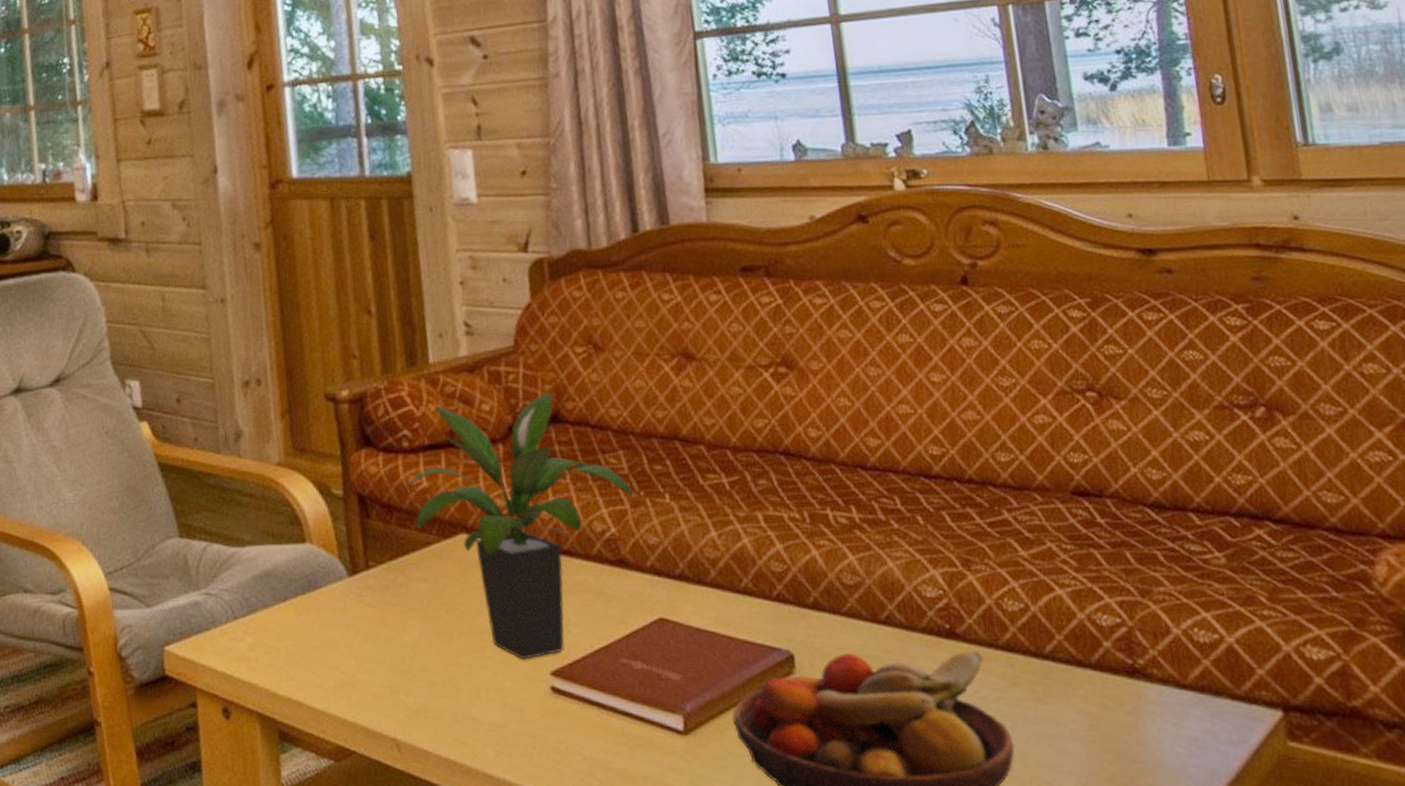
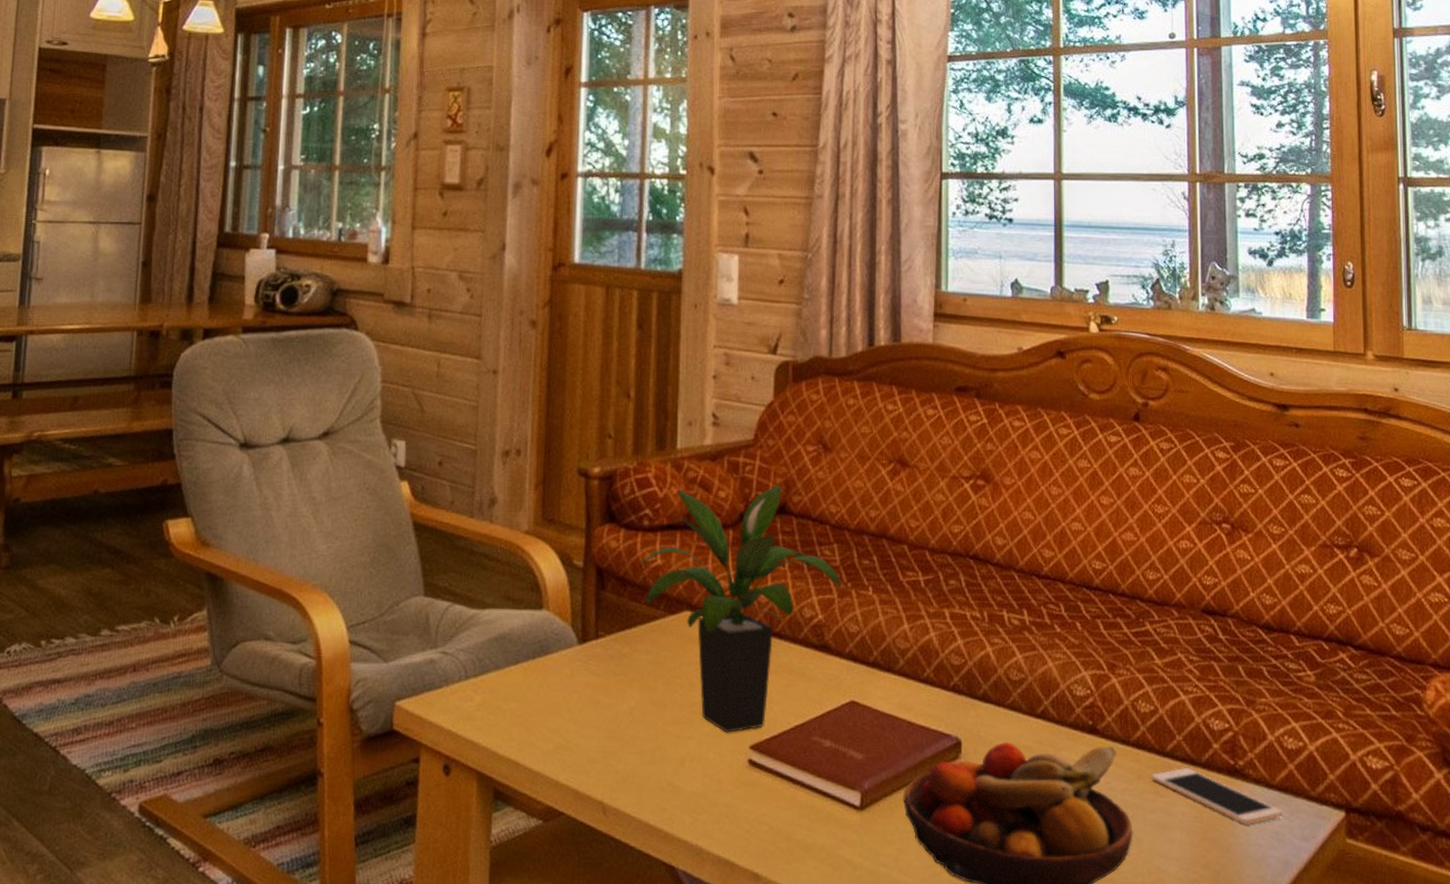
cell phone: none [1029,669,1203,731] -> present [1151,767,1284,825]

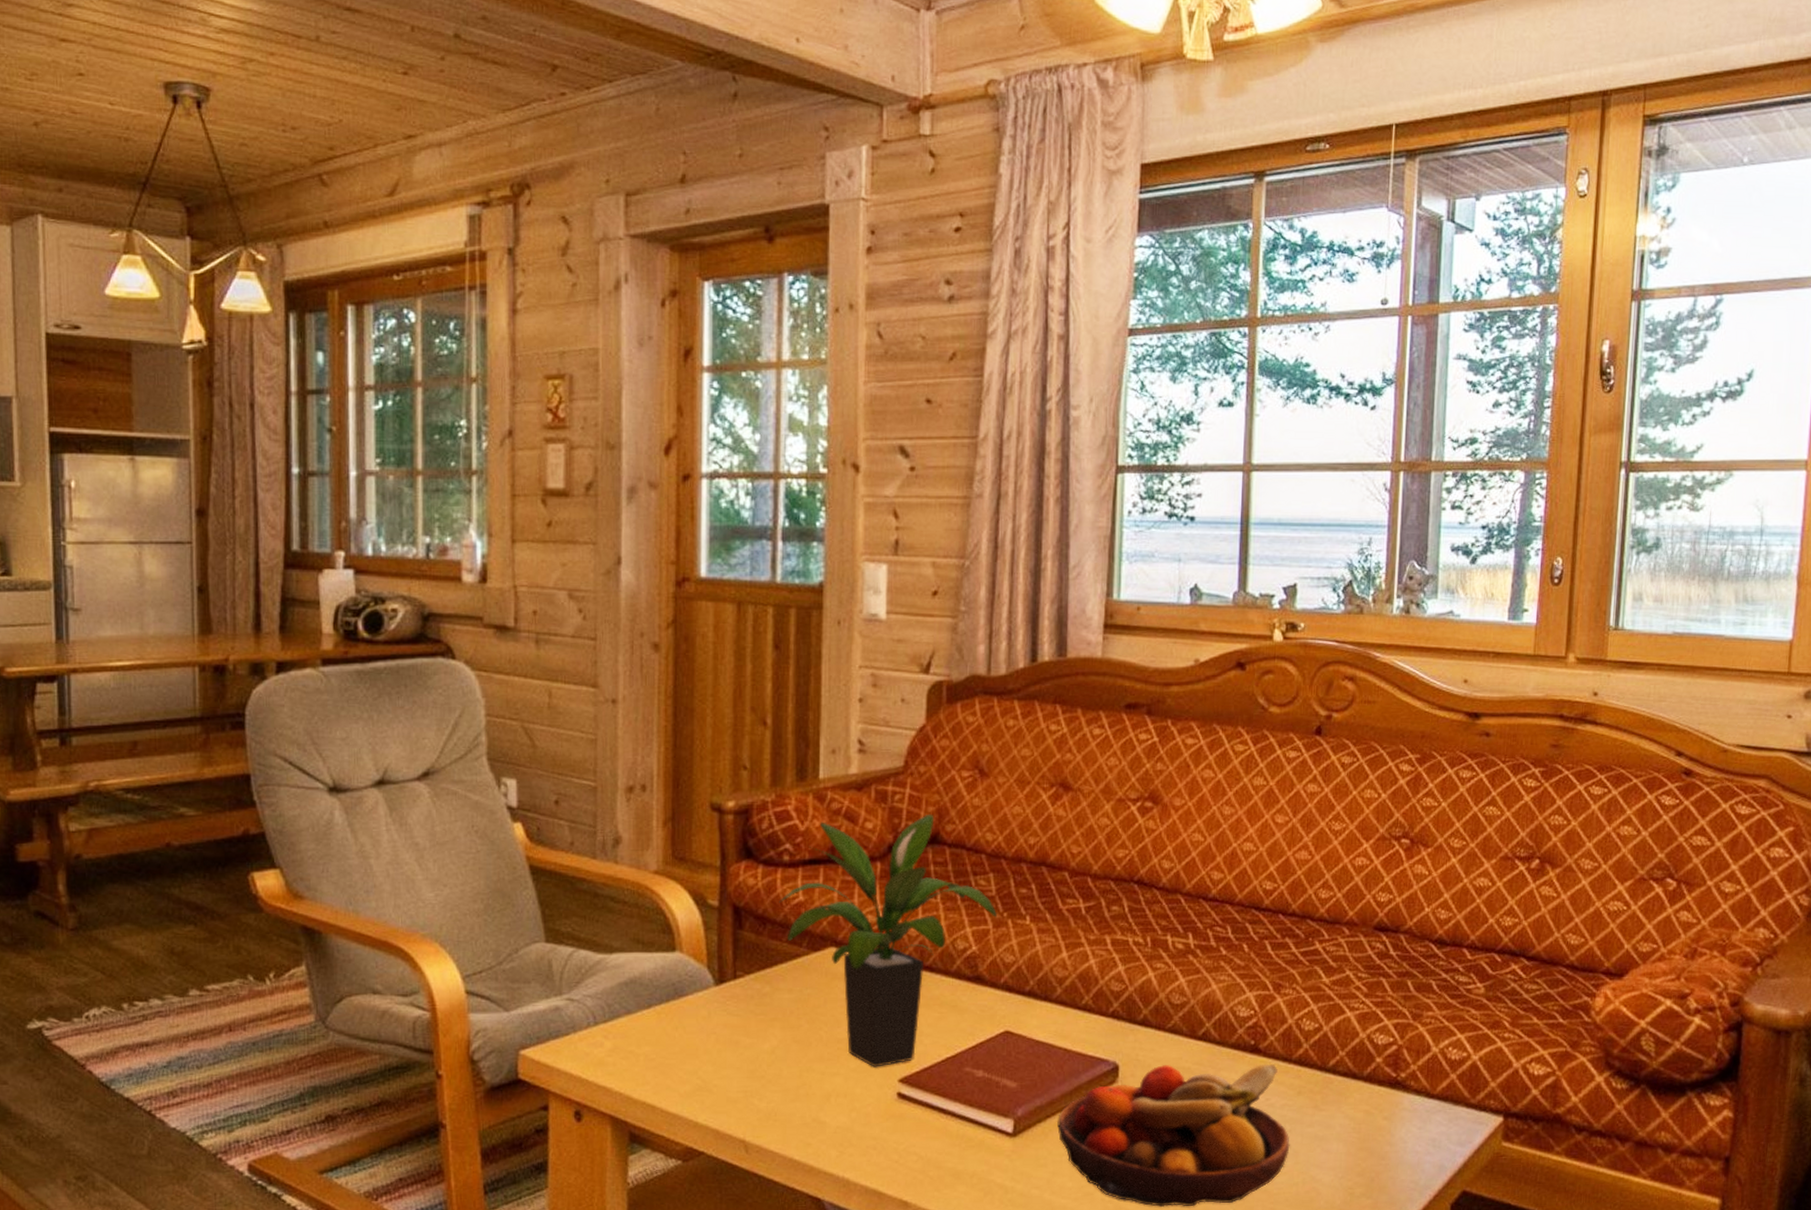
cell phone: present [1151,767,1284,825] -> none [1311,1081,1442,1133]

